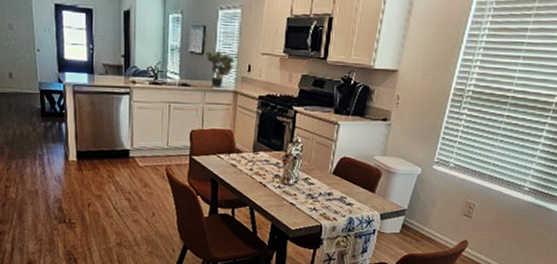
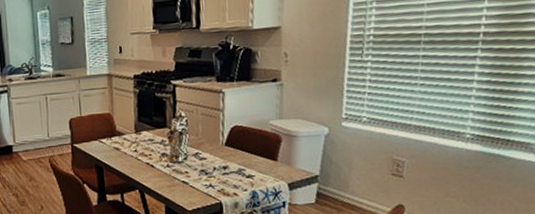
potted plant: present [204,50,235,88] -> none [74,37,105,74]

